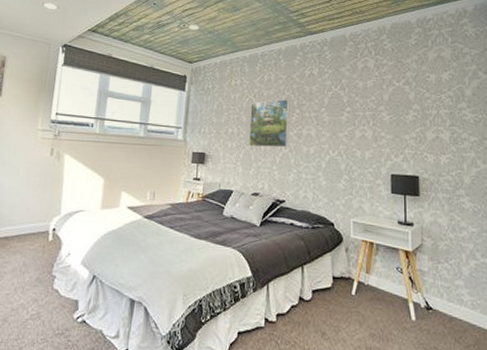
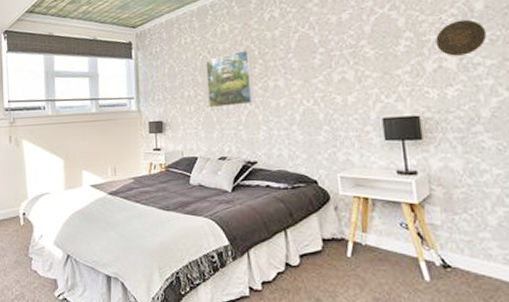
decorative plate: none [436,101,472,131] -> present [435,19,487,56]

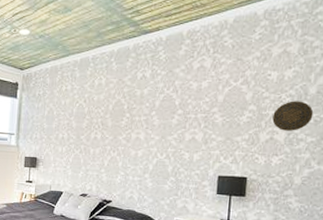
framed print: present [205,50,254,109] -> none [78,103,120,152]

